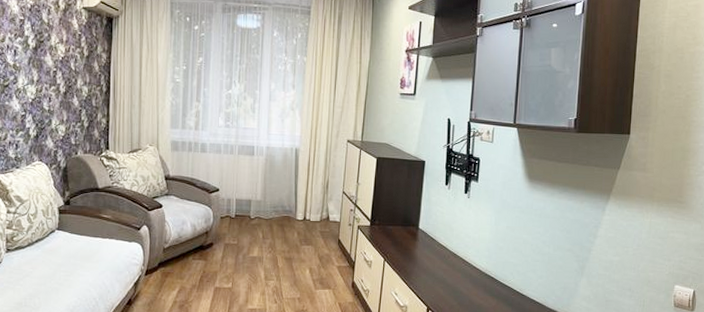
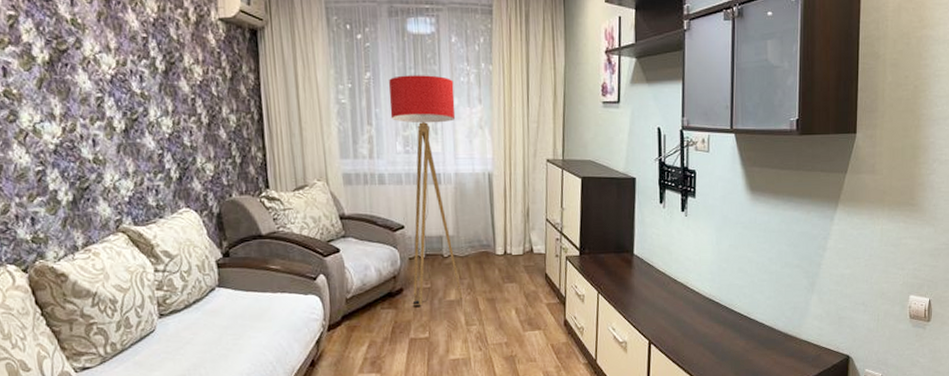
floor lamp: none [216,61,272,260] -> present [389,75,463,306]

